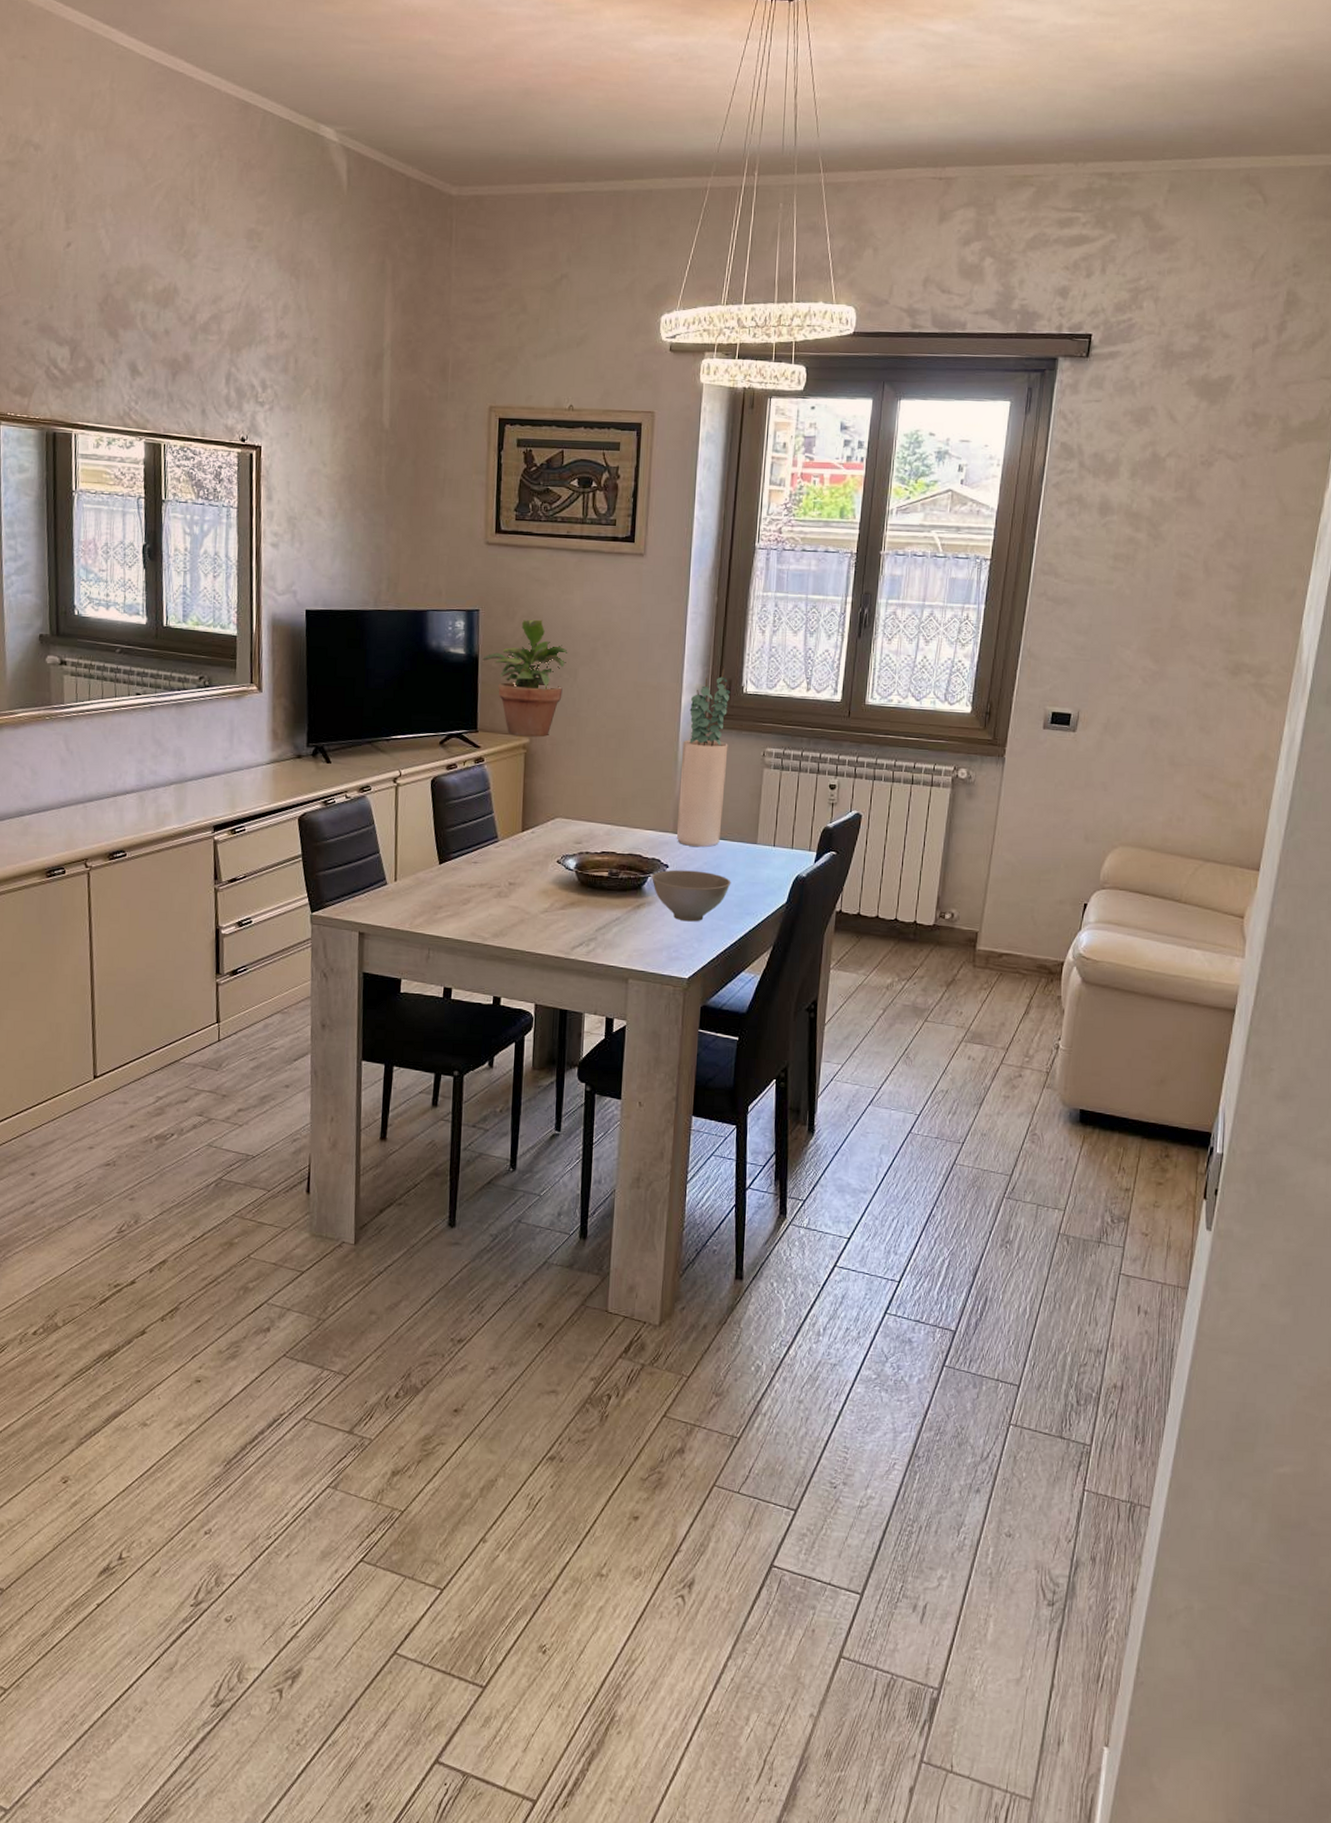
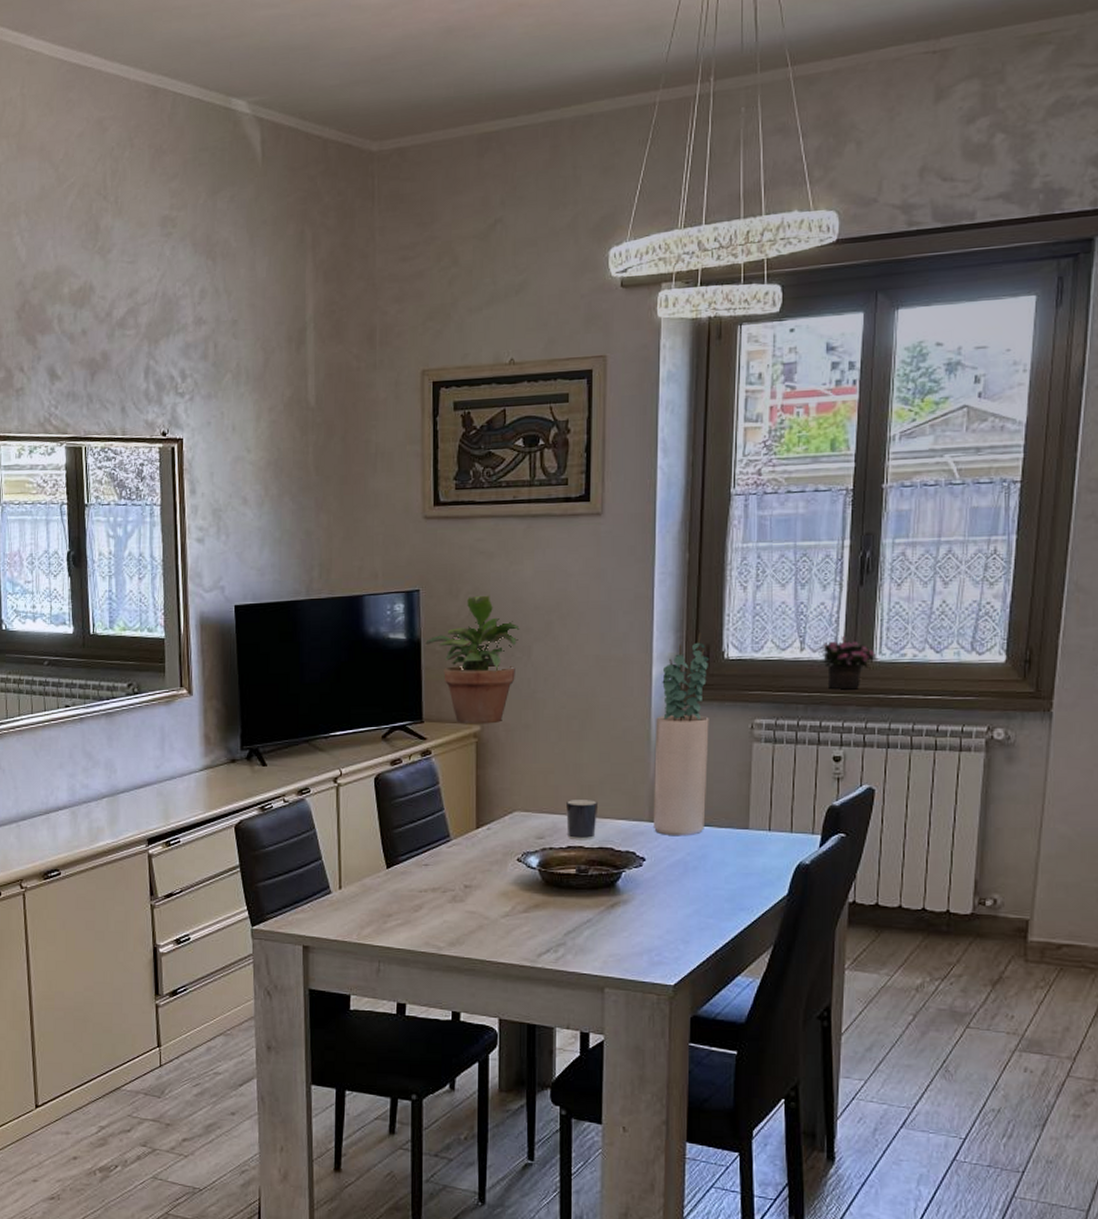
mug: none [601,810,631,847] -> present [565,800,599,841]
bowl: present [652,869,731,922] -> none [627,863,720,921]
potted flower: none [821,680,870,728] -> present [818,635,879,690]

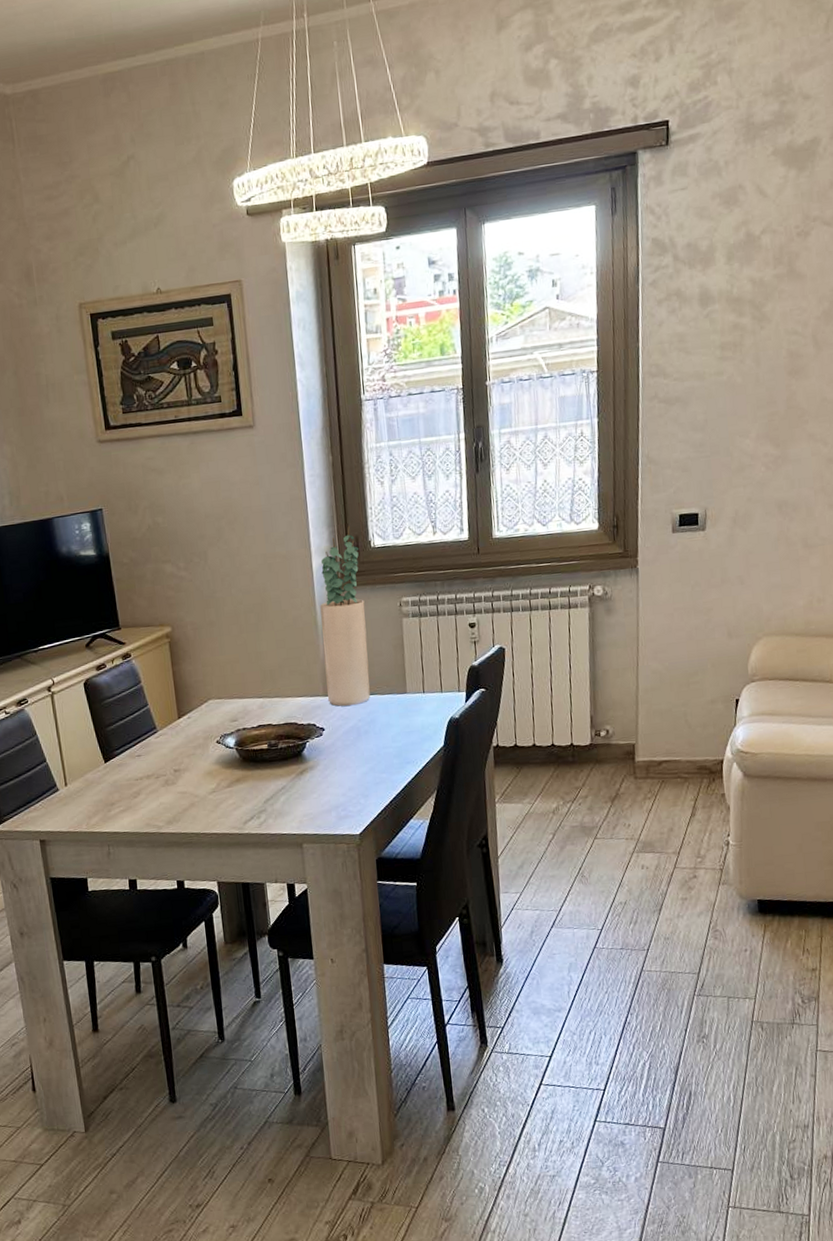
potted plant: present [425,595,520,724] -> none [113,508,195,627]
mug: present [565,800,599,841] -> none [252,682,281,720]
potted flower: present [818,635,879,690] -> none [448,517,497,566]

